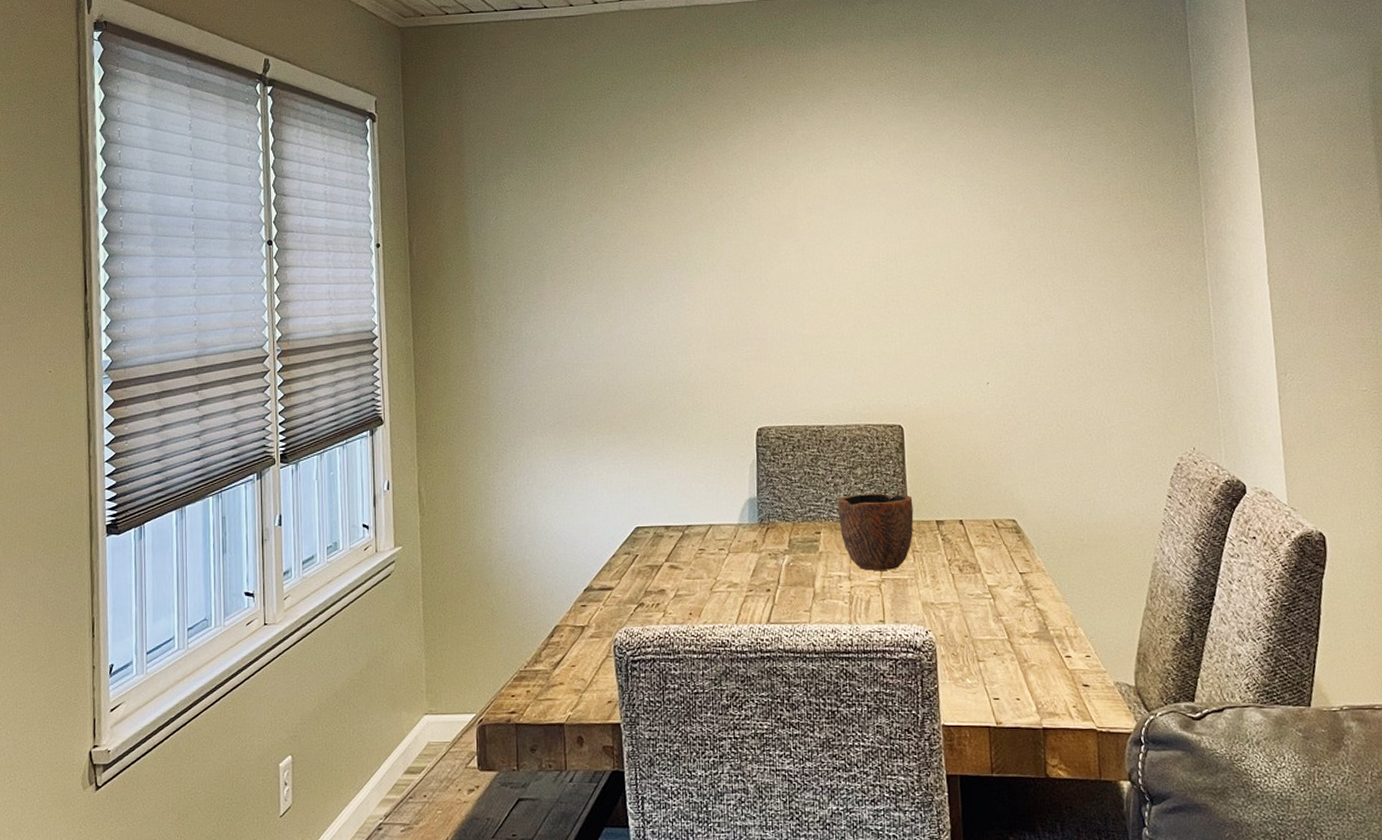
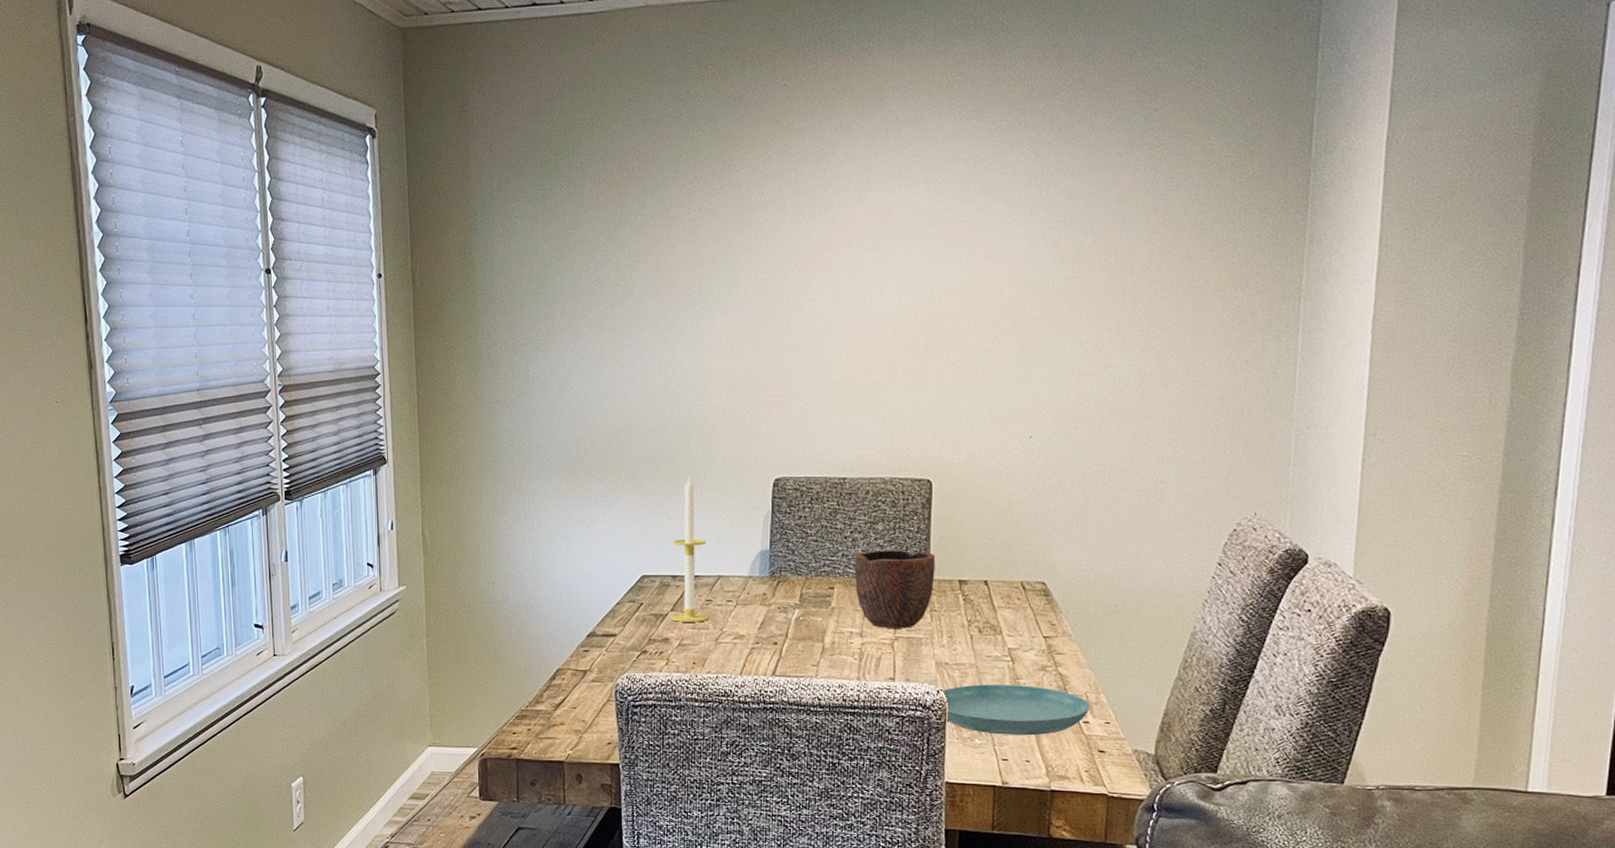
candle: none [665,428,703,573] -> present [670,476,710,622]
saucer: none [930,622,1070,674] -> present [942,684,1090,736]

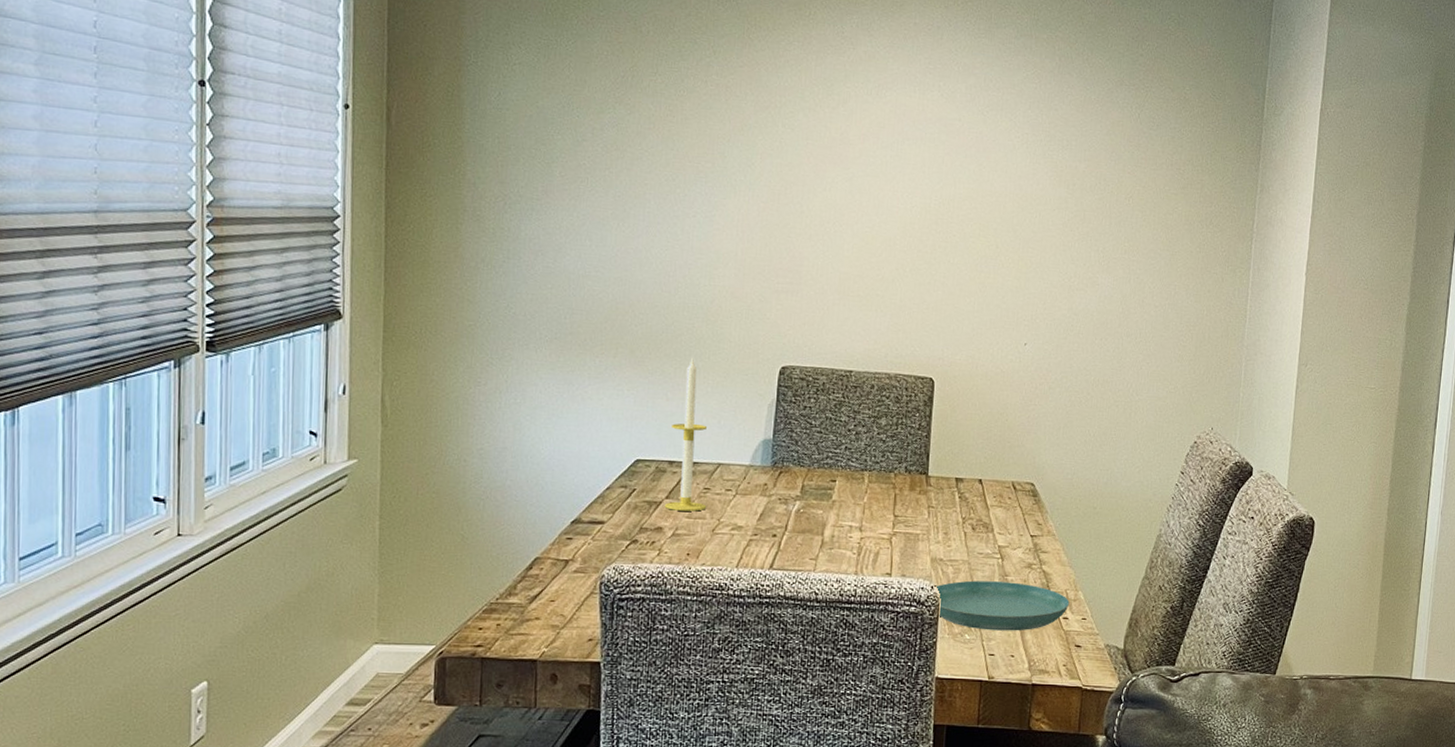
bowl: present [854,550,936,628] -> none [856,444,935,524]

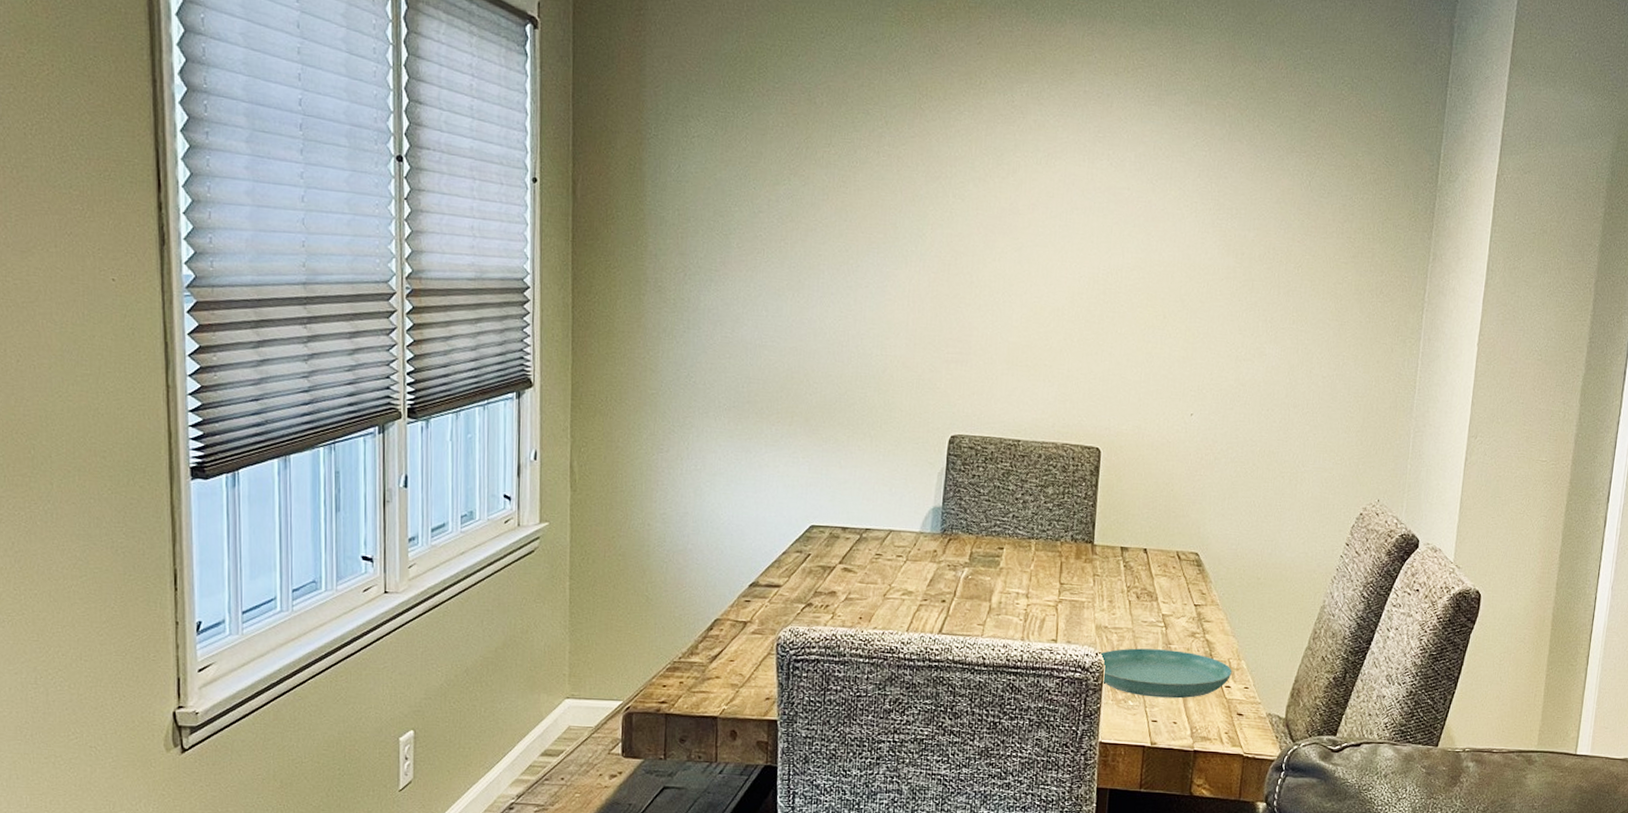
candle: present [664,357,708,511] -> none [838,426,880,577]

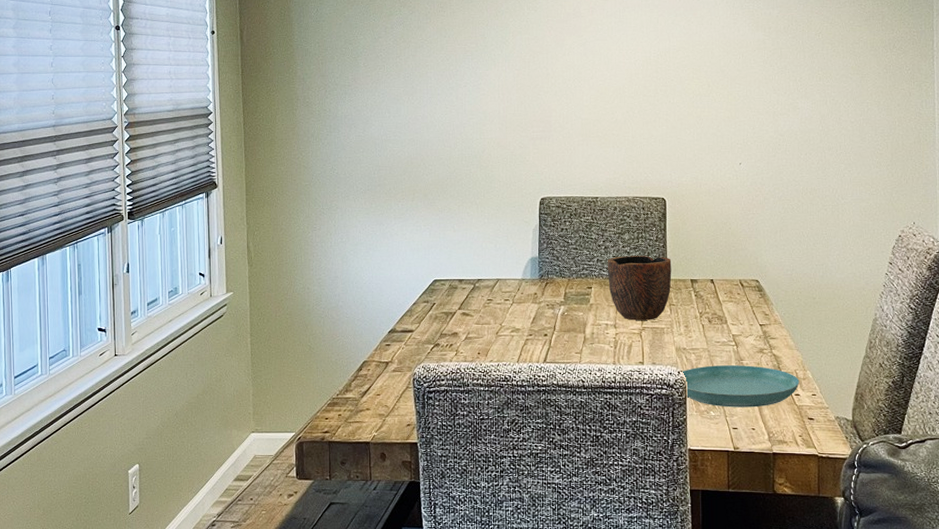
bowl: none [1023,513,1101,592] -> present [607,256,672,320]

